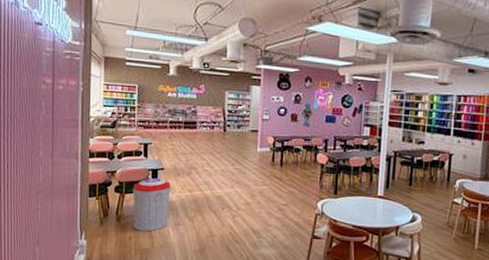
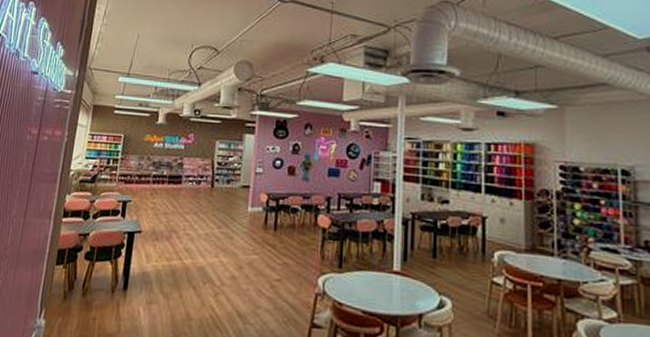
trash can: present [132,177,171,232] -> none [100,242,147,311]

